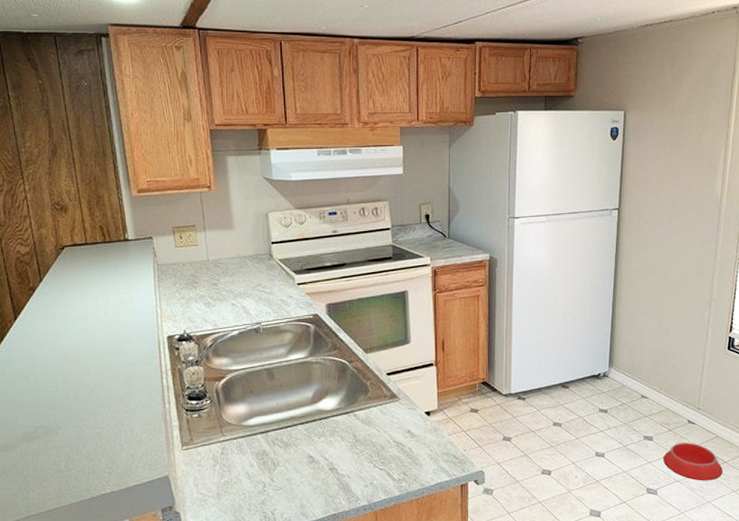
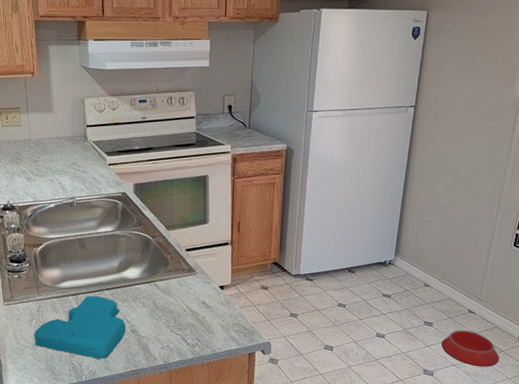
sponge: none [217,431,324,505] -> present [33,295,126,359]

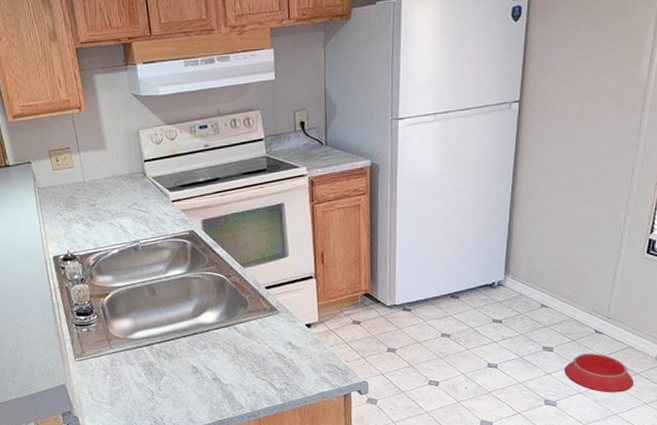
sponge: present [33,295,126,359] -> none [109,344,208,411]

